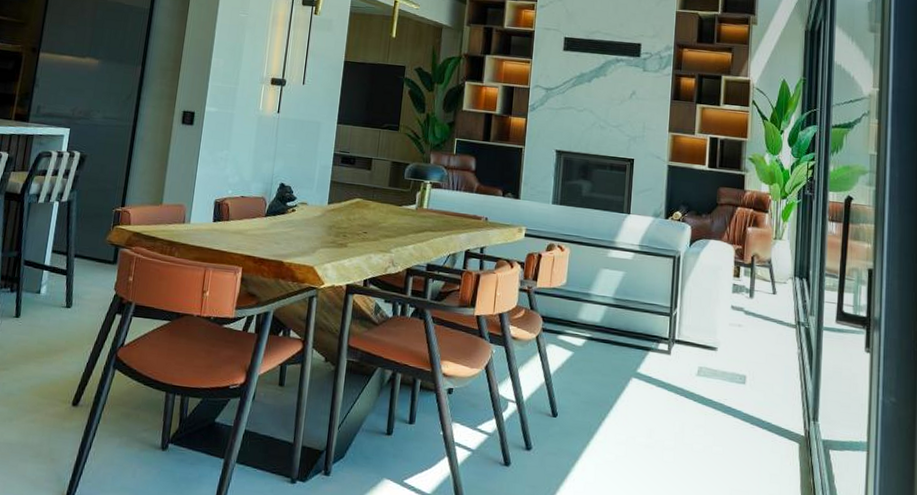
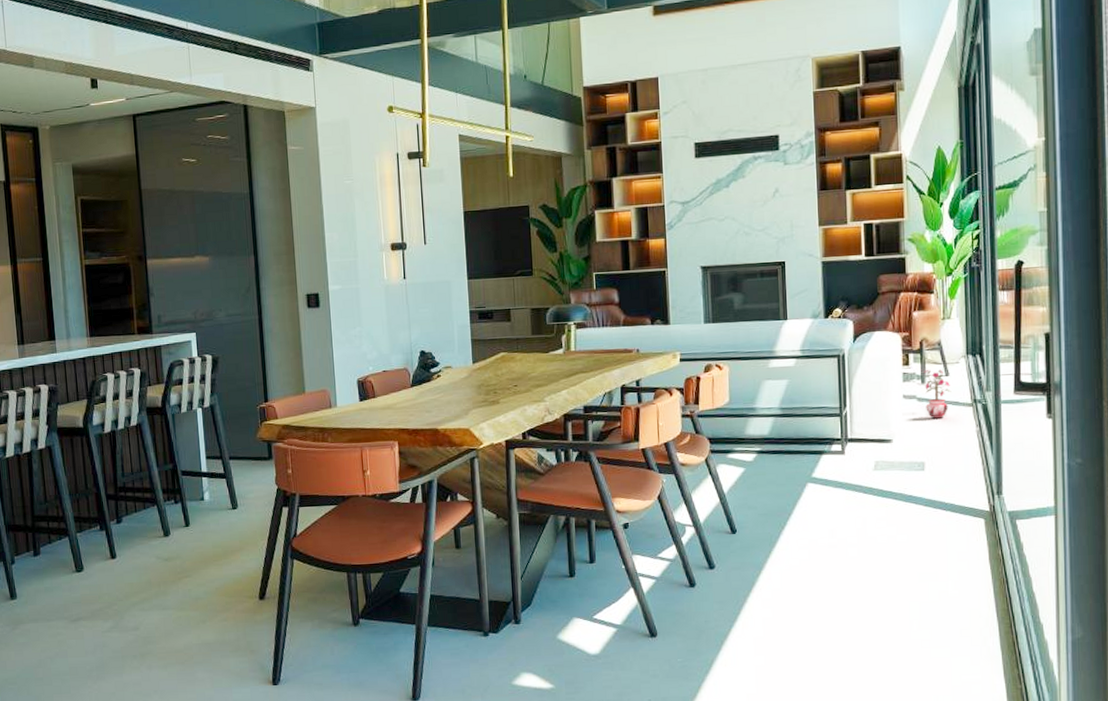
potted plant: none [752,284,777,335] -> present [923,369,952,419]

